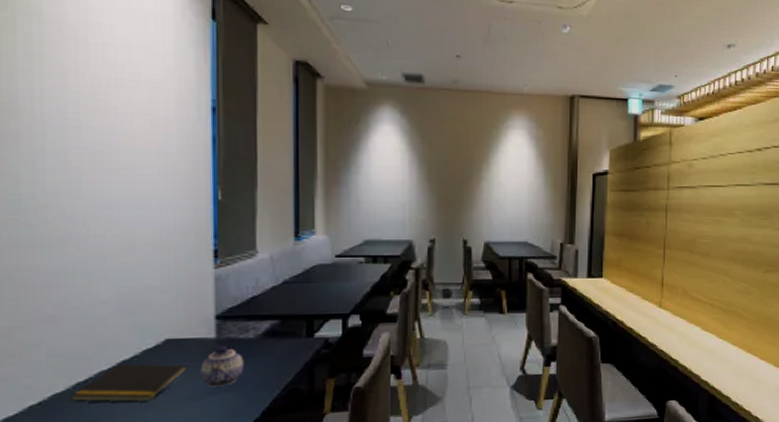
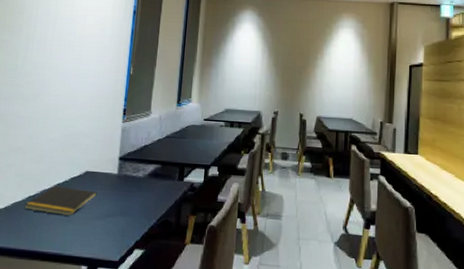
teapot: present [200,346,244,387] -> none [104,181,134,212]

